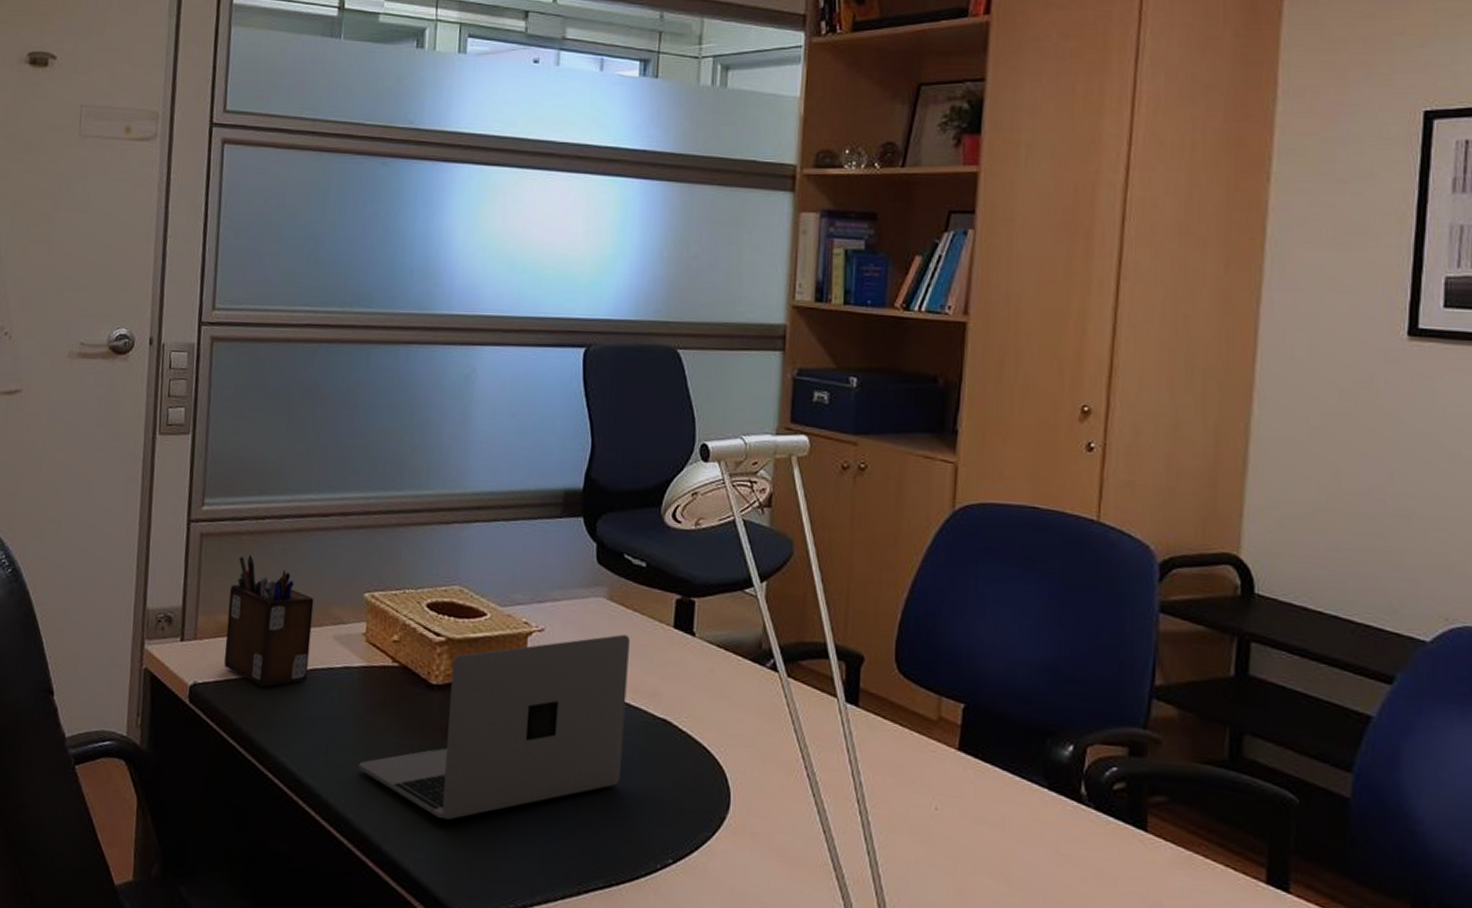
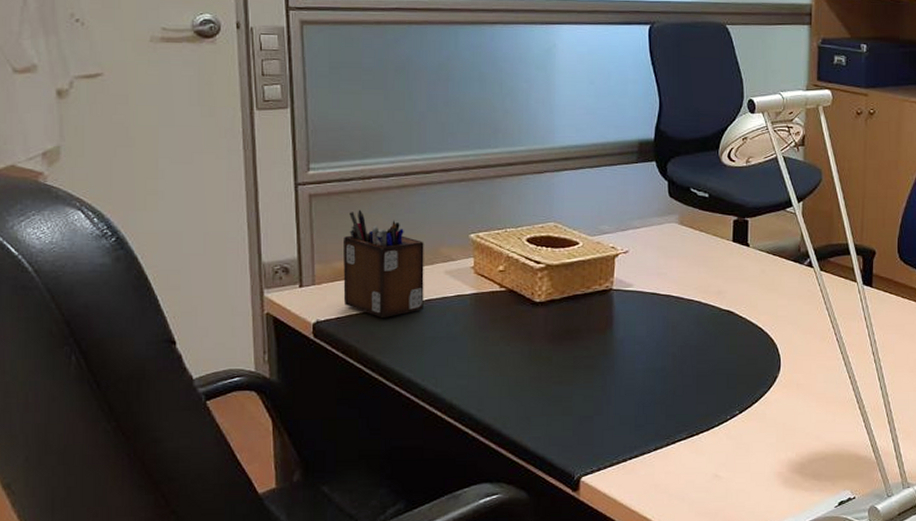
laptop: present [358,634,630,820] -> none [477,250,698,405]

